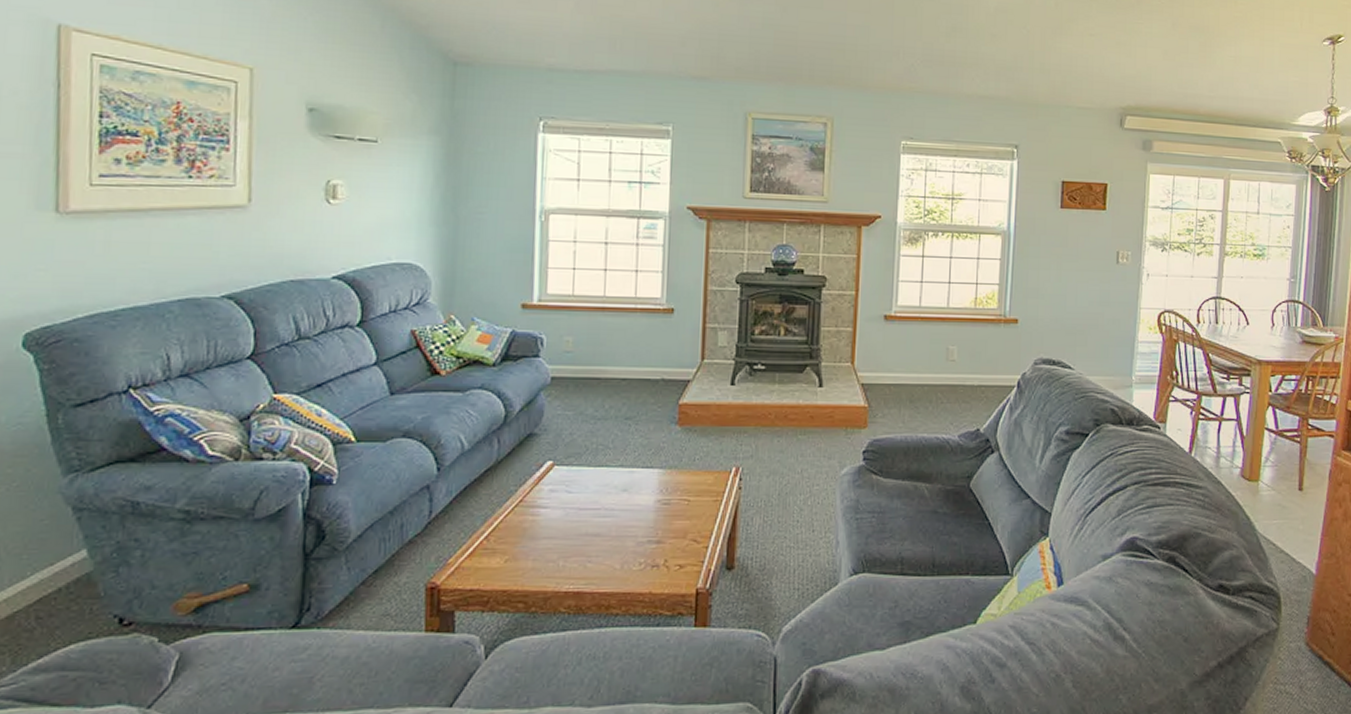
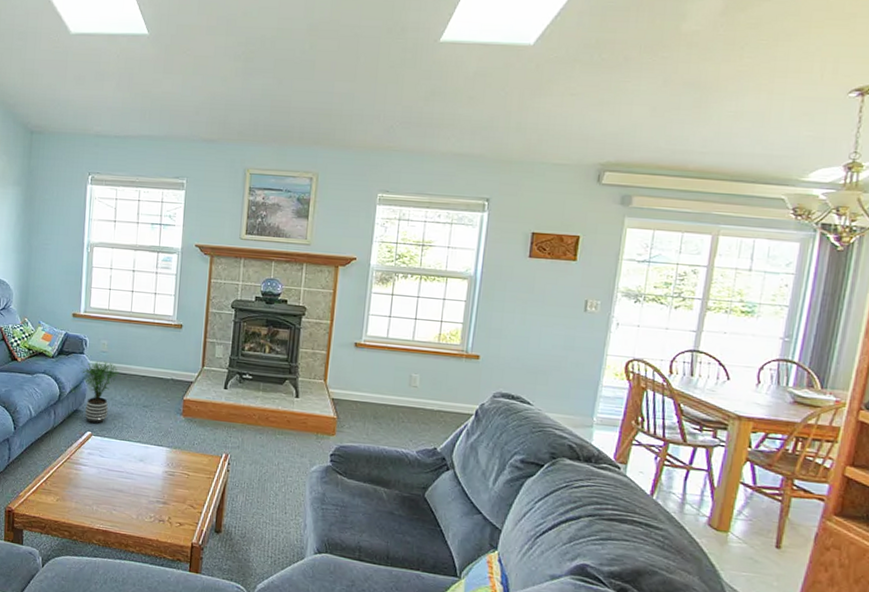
potted plant: none [535,365,594,450] -> present [80,361,122,424]

